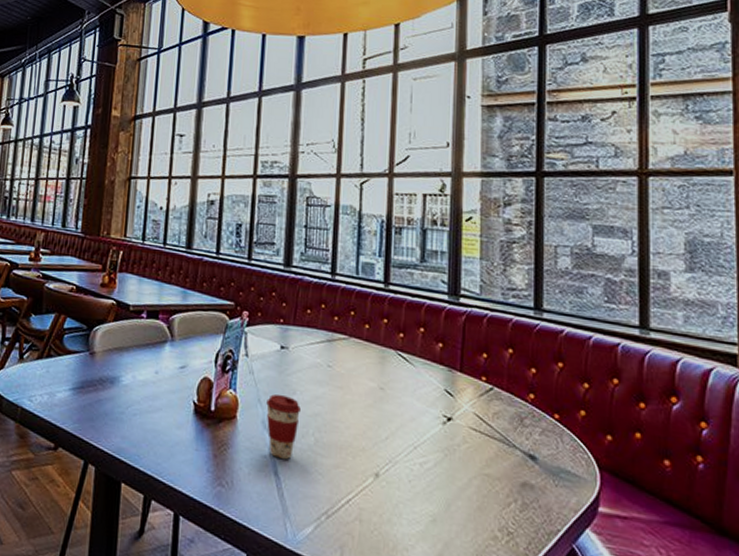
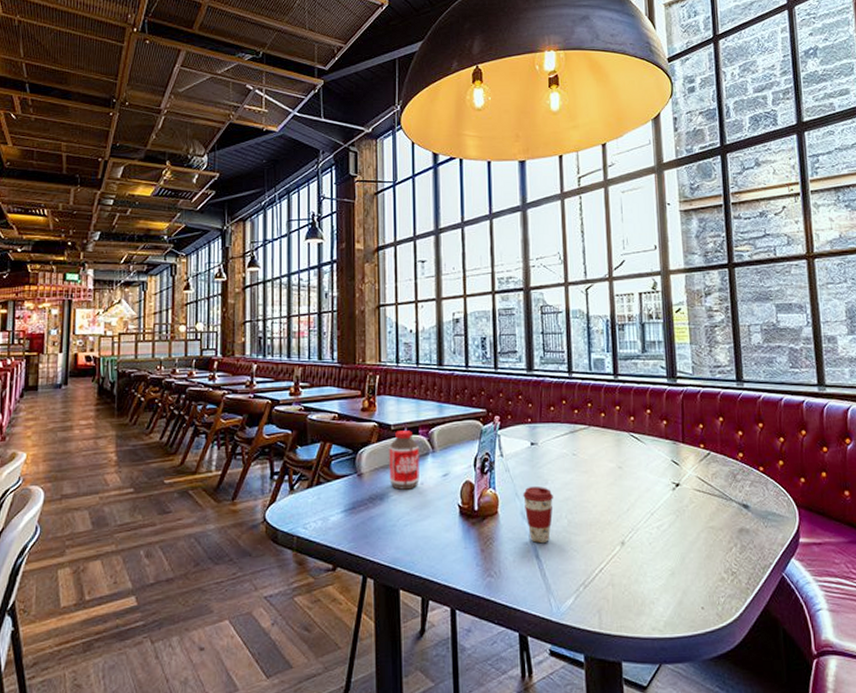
bottle: none [122,312,157,377] -> present [389,430,420,490]

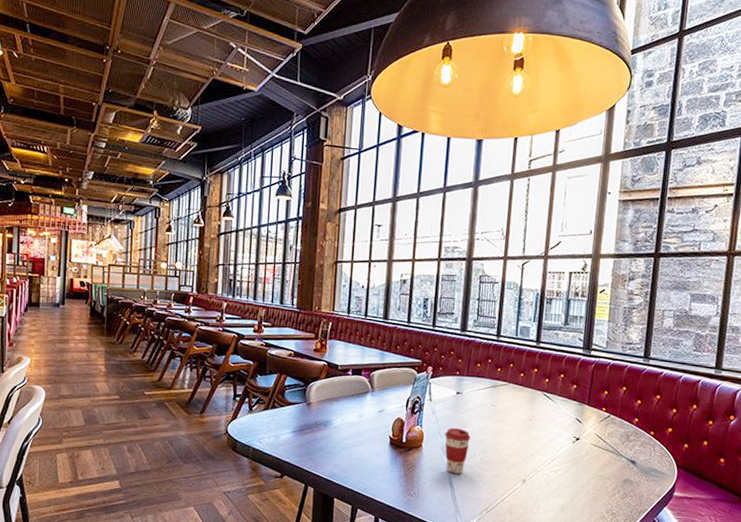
bottle: present [389,430,420,490] -> none [333,371,361,420]

